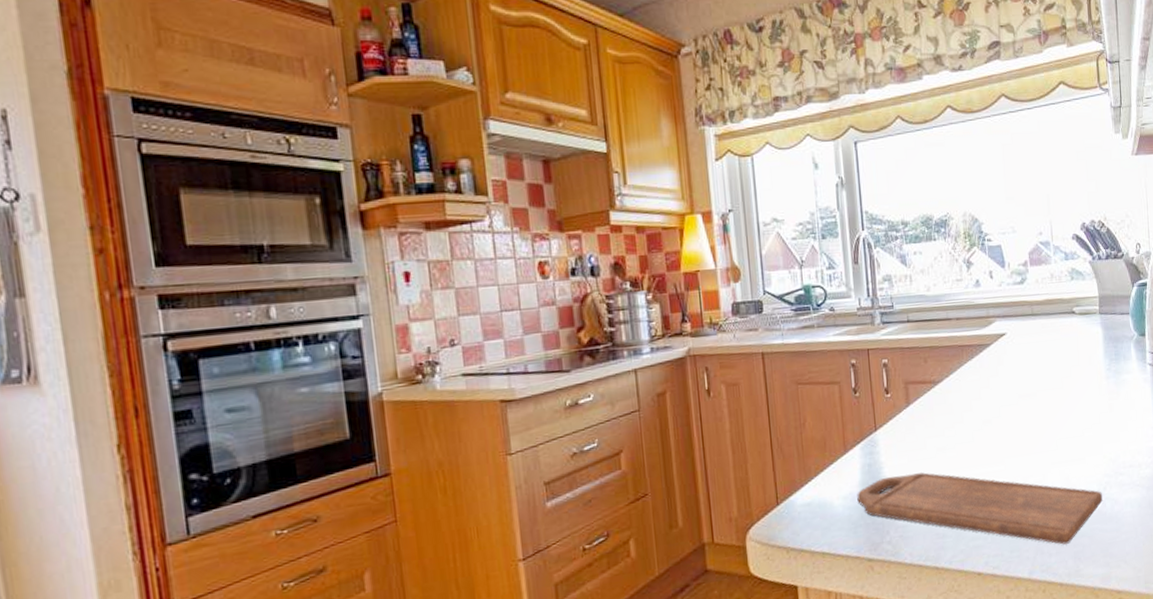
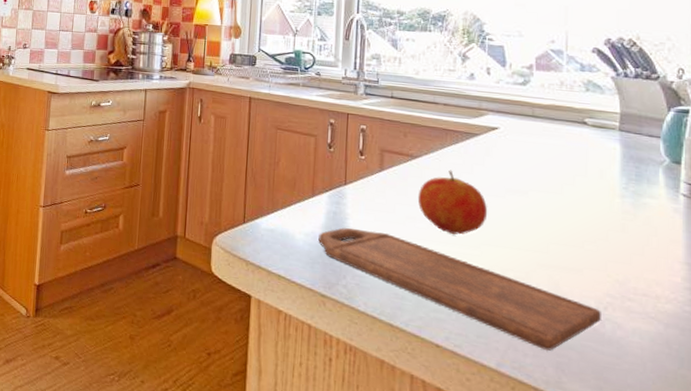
fruit: none [944,388,1006,455] -> present [417,170,488,235]

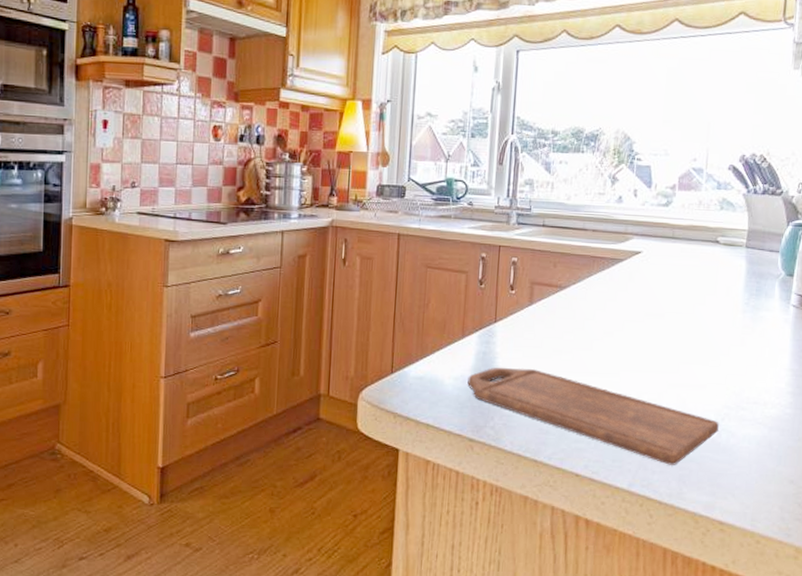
fruit: present [417,170,488,235] -> none [564,298,628,363]

